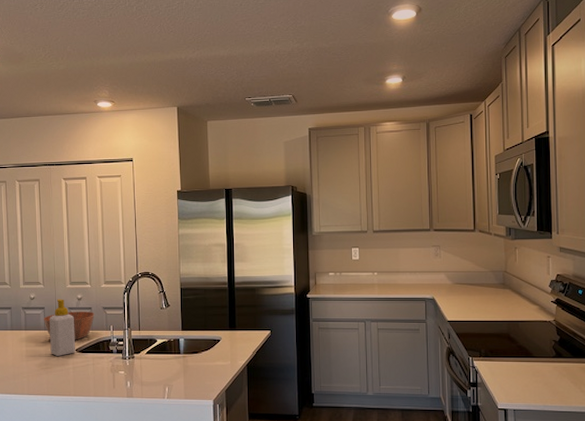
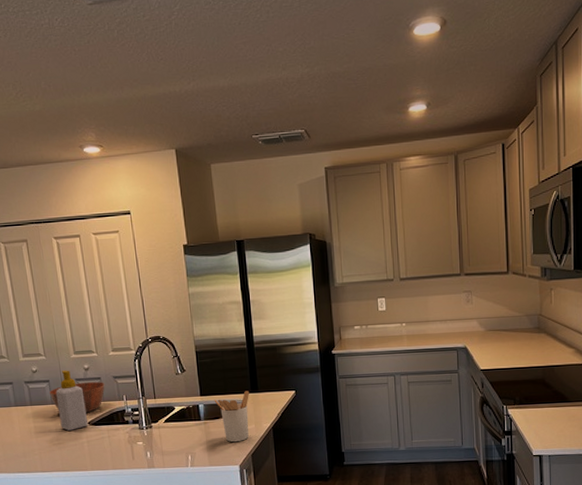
utensil holder: none [194,328,228,377] -> present [214,391,250,443]

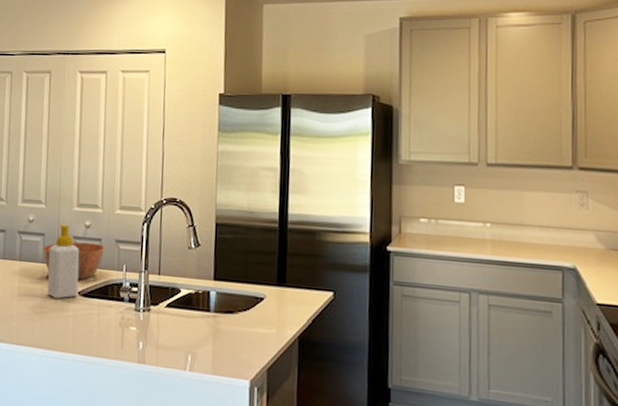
utensil holder: present [214,391,250,443] -> none [229,282,275,349]

